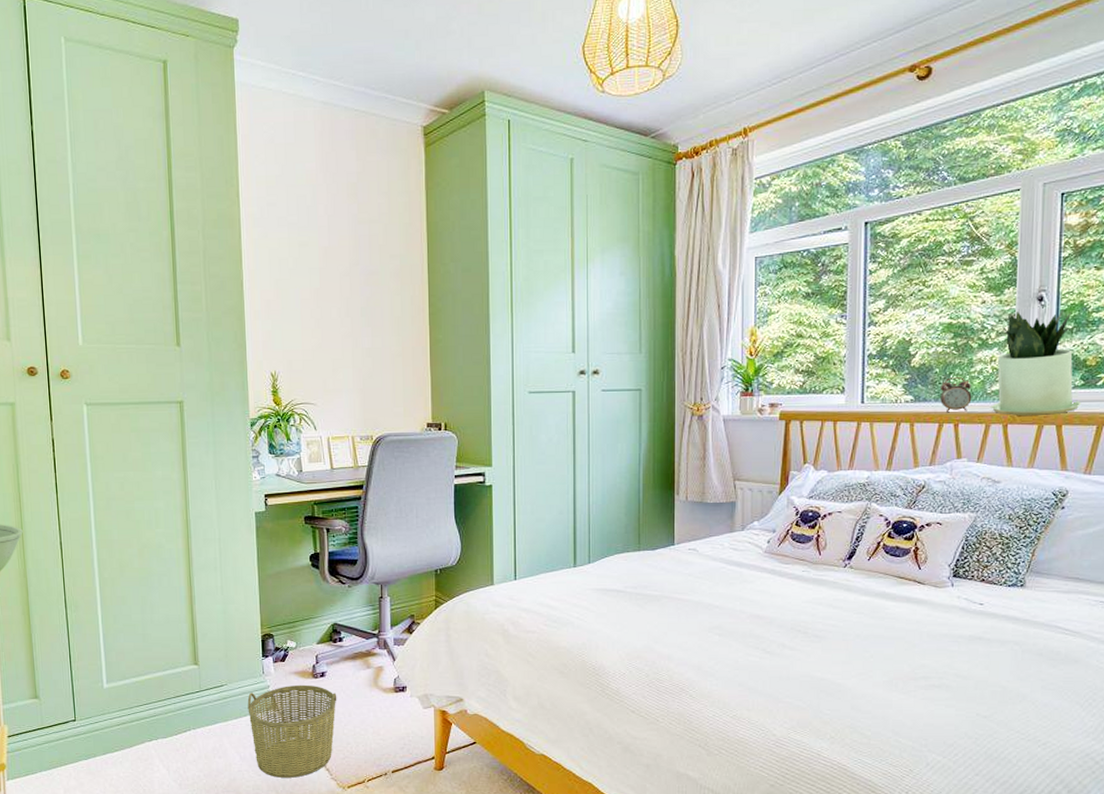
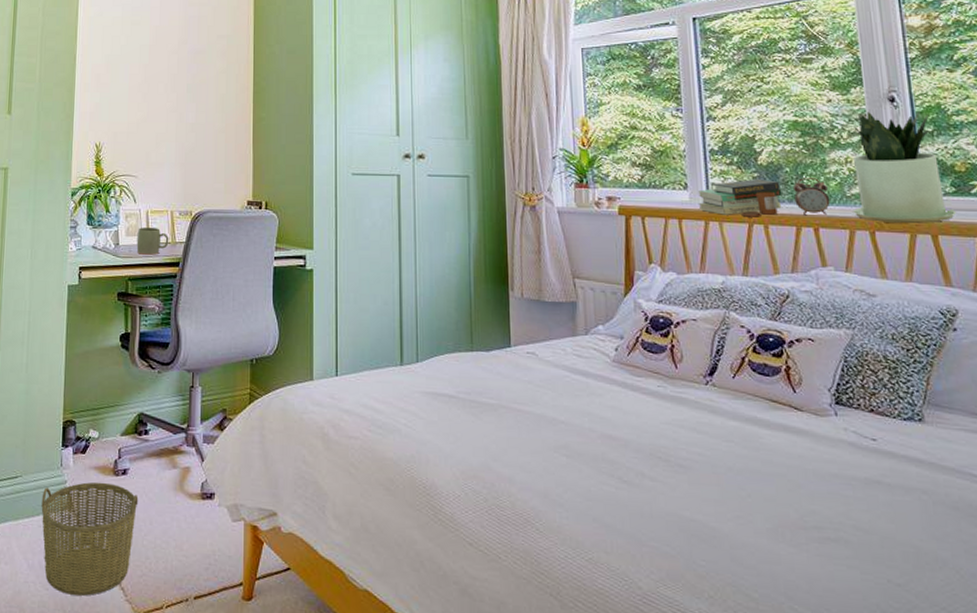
mug: none [319,453,352,480] -> present [136,227,169,255]
books: none [852,380,930,416] -> present [698,178,782,215]
candle: none [891,391,924,417] -> present [742,191,778,217]

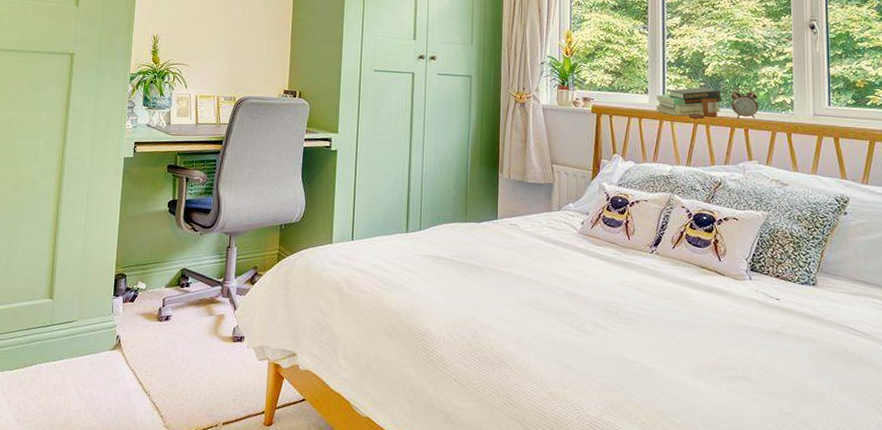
basket: present [41,482,139,596] -> none [93,326,179,422]
mug: present [136,227,169,255] -> none [186,110,215,134]
planter: present [852,110,957,223] -> none [775,36,855,128]

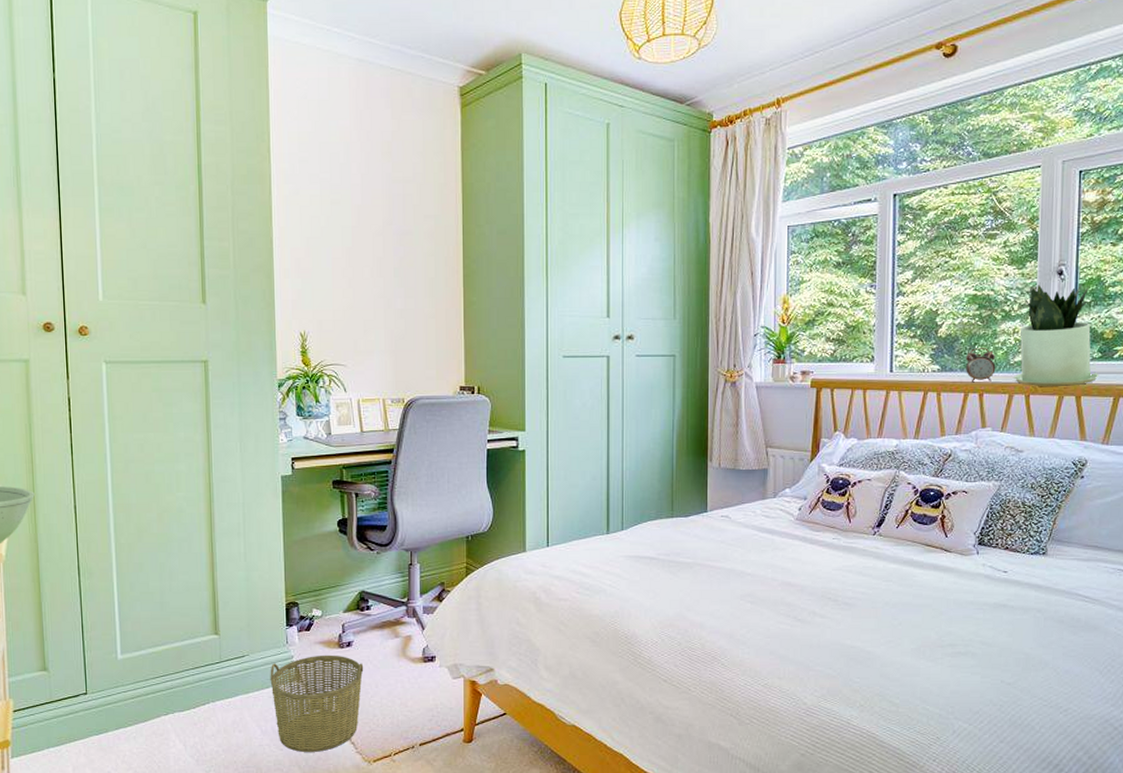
basket: none [93,326,179,422] -> present [270,655,364,752]
books: present [655,87,722,116] -> none [882,350,956,385]
candle: present [689,97,717,119] -> none [919,361,951,386]
planter: none [775,36,855,128] -> present [1014,282,1099,386]

